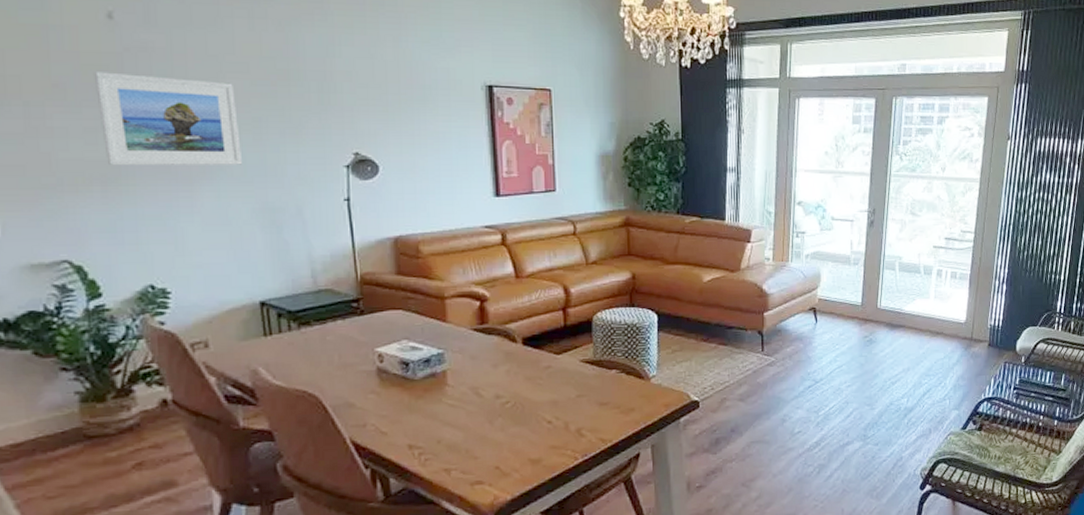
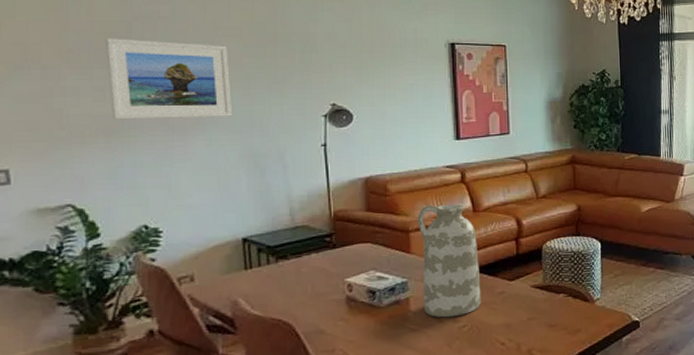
vase: none [453,268,525,393] -> present [417,204,481,318]

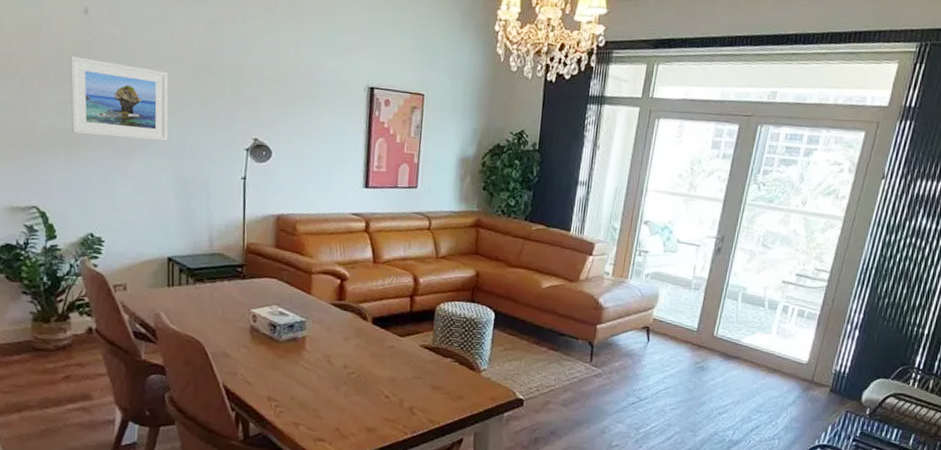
vase: present [417,204,481,318] -> none [318,249,374,363]

